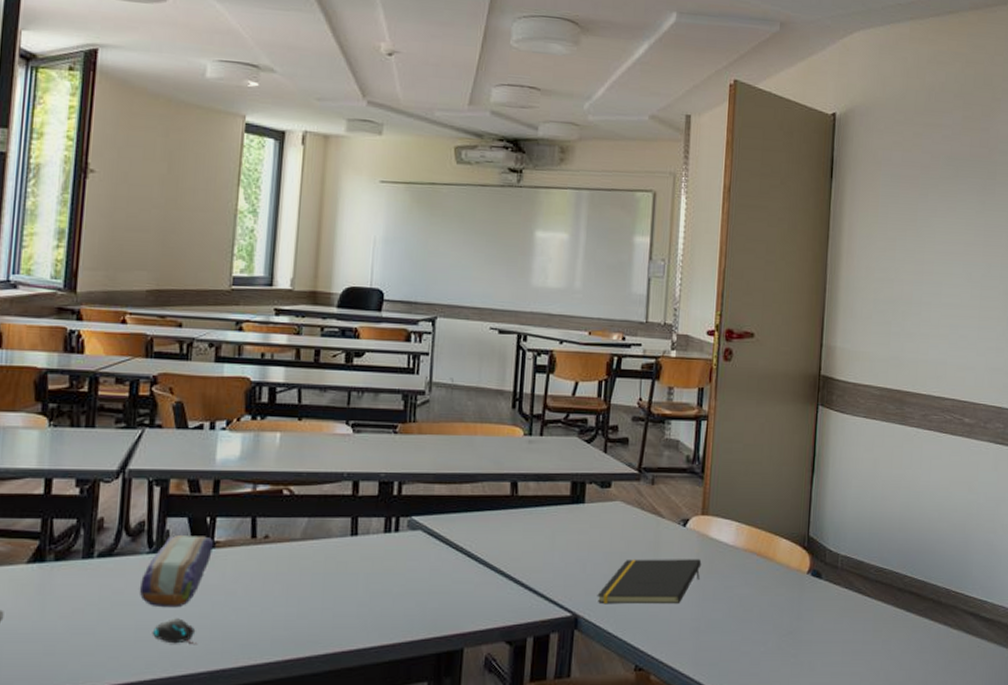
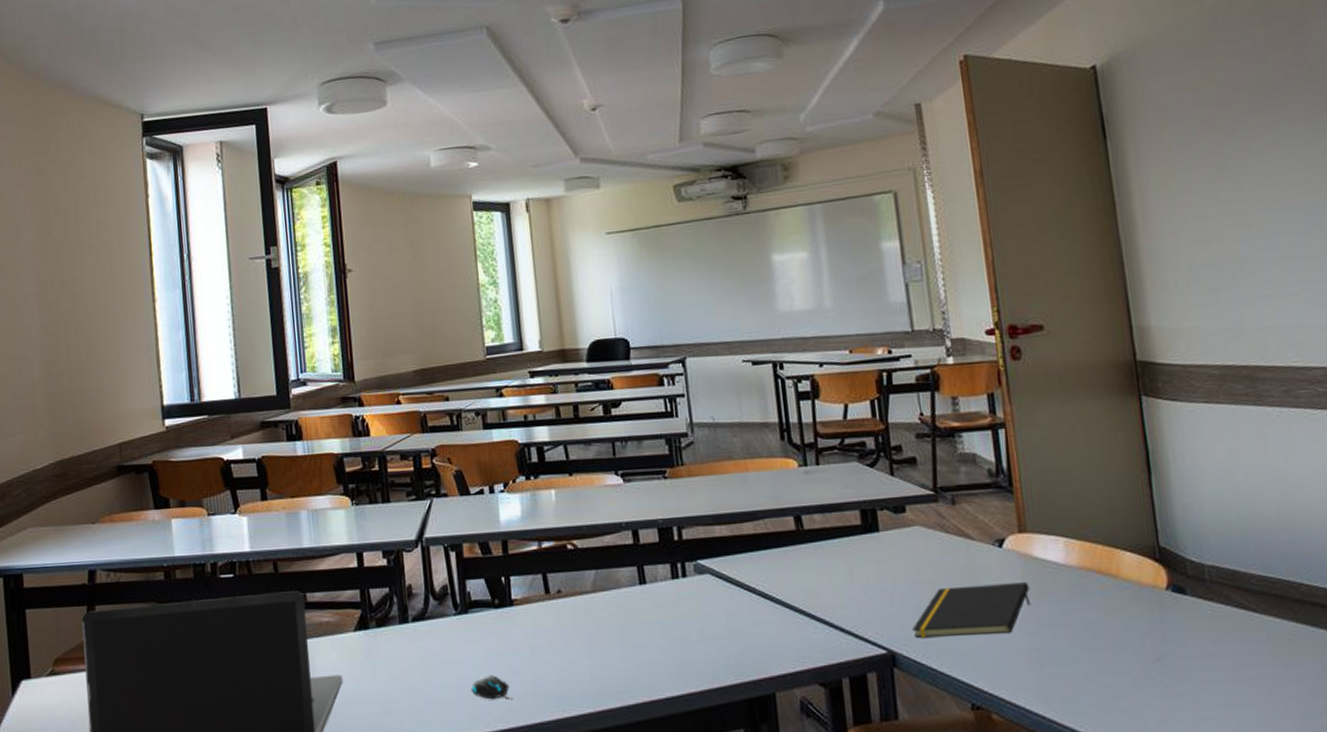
pencil case: present [139,534,213,608] -> none [452,595,512,666]

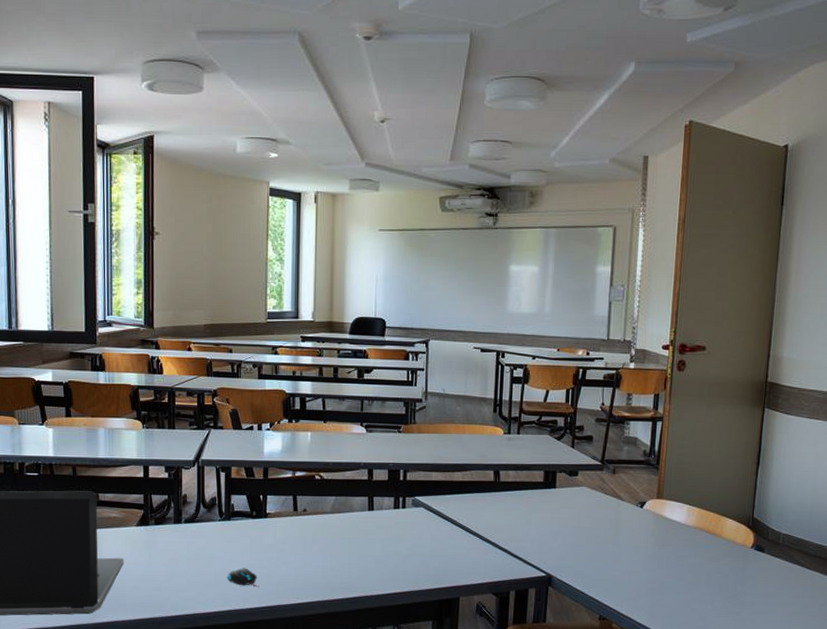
notepad: present [912,582,1030,639] -> none [567,533,657,570]

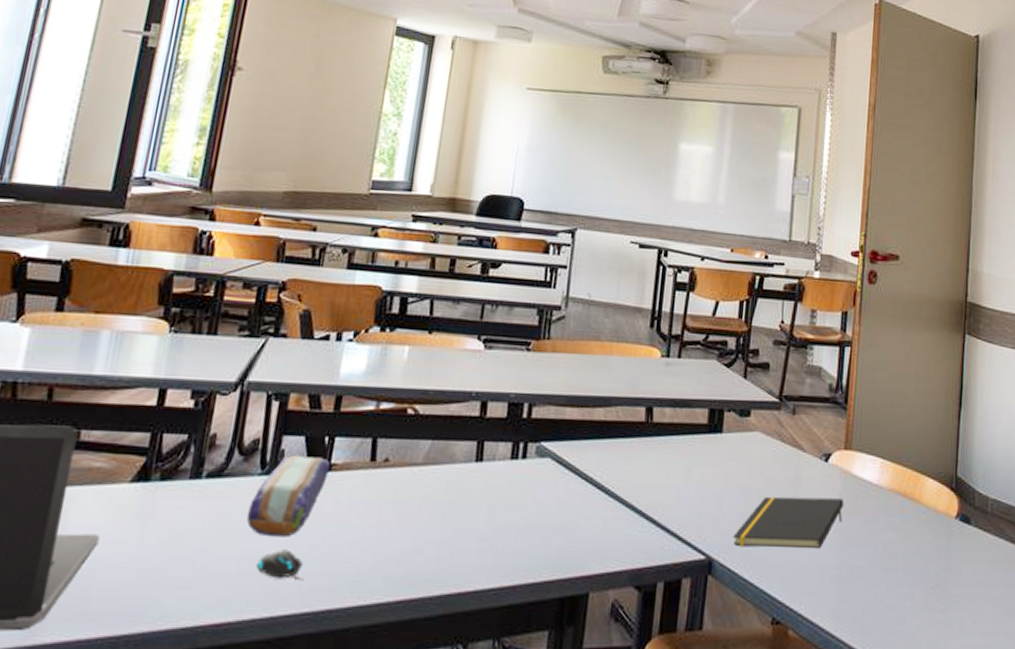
pencil case: none [215,507,266,560] -> present [246,454,330,537]
notepad: none [567,533,657,570] -> present [733,496,844,549]

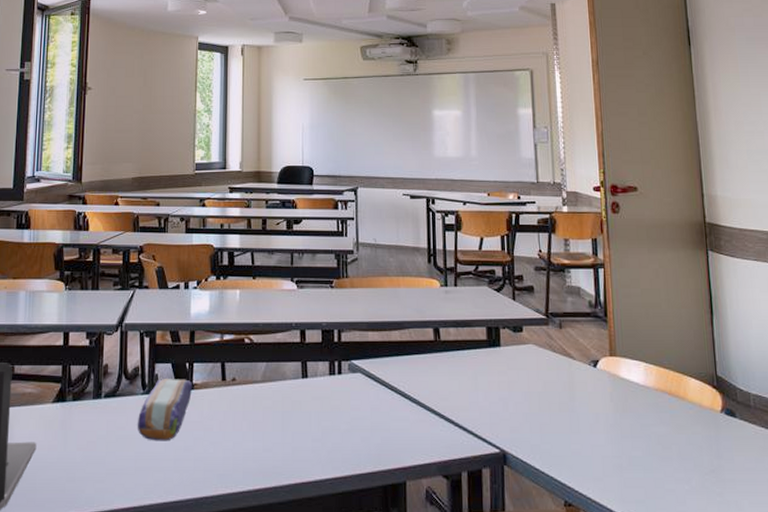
mouse: present [255,549,305,581] -> none [148,451,185,475]
notepad: present [733,496,844,549] -> none [521,398,616,442]

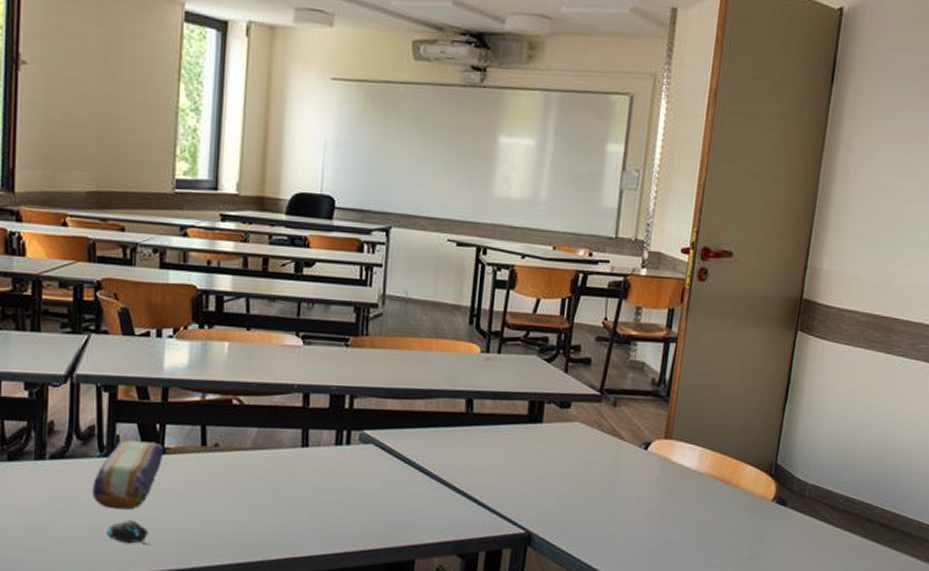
mouse: none [148,451,185,475] -> present [106,520,152,546]

